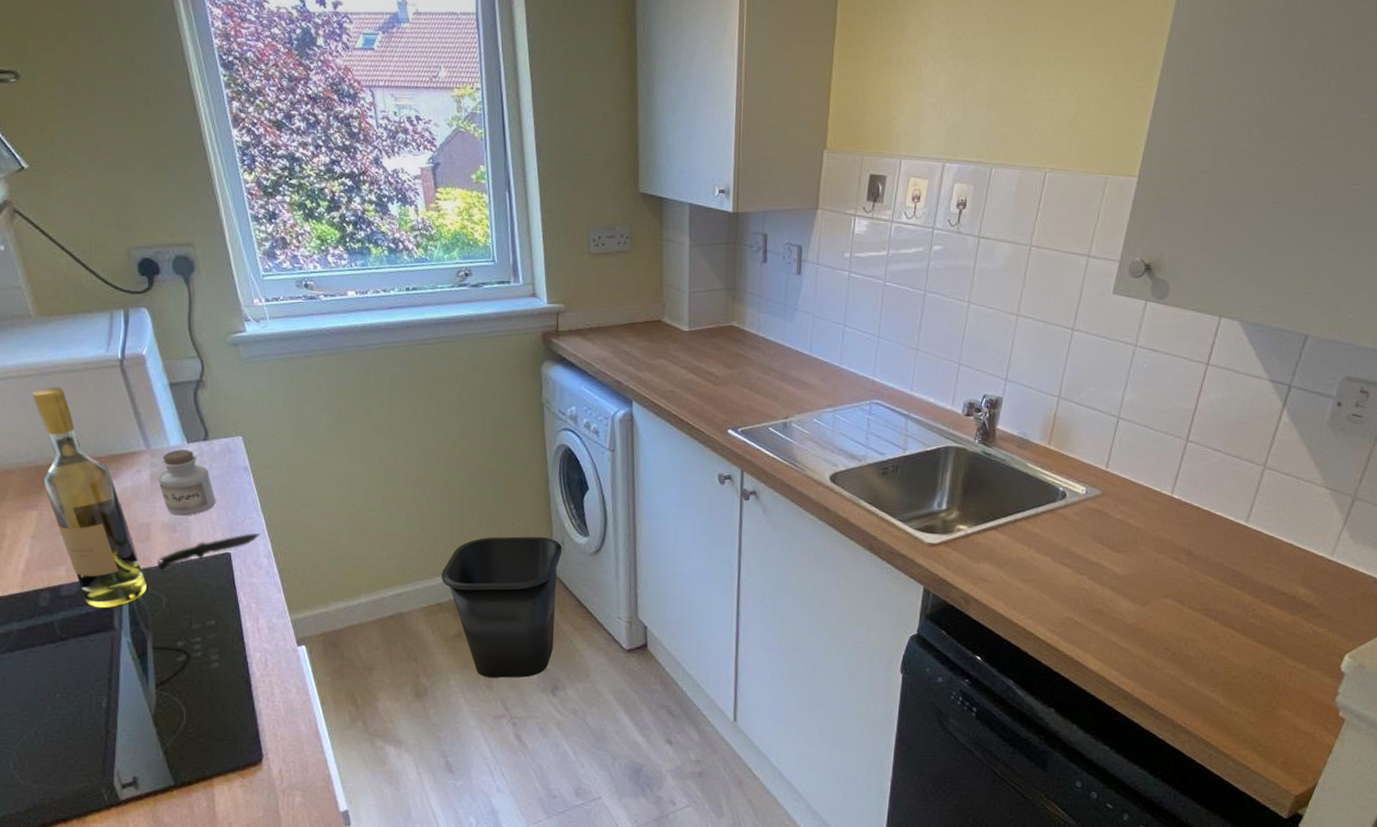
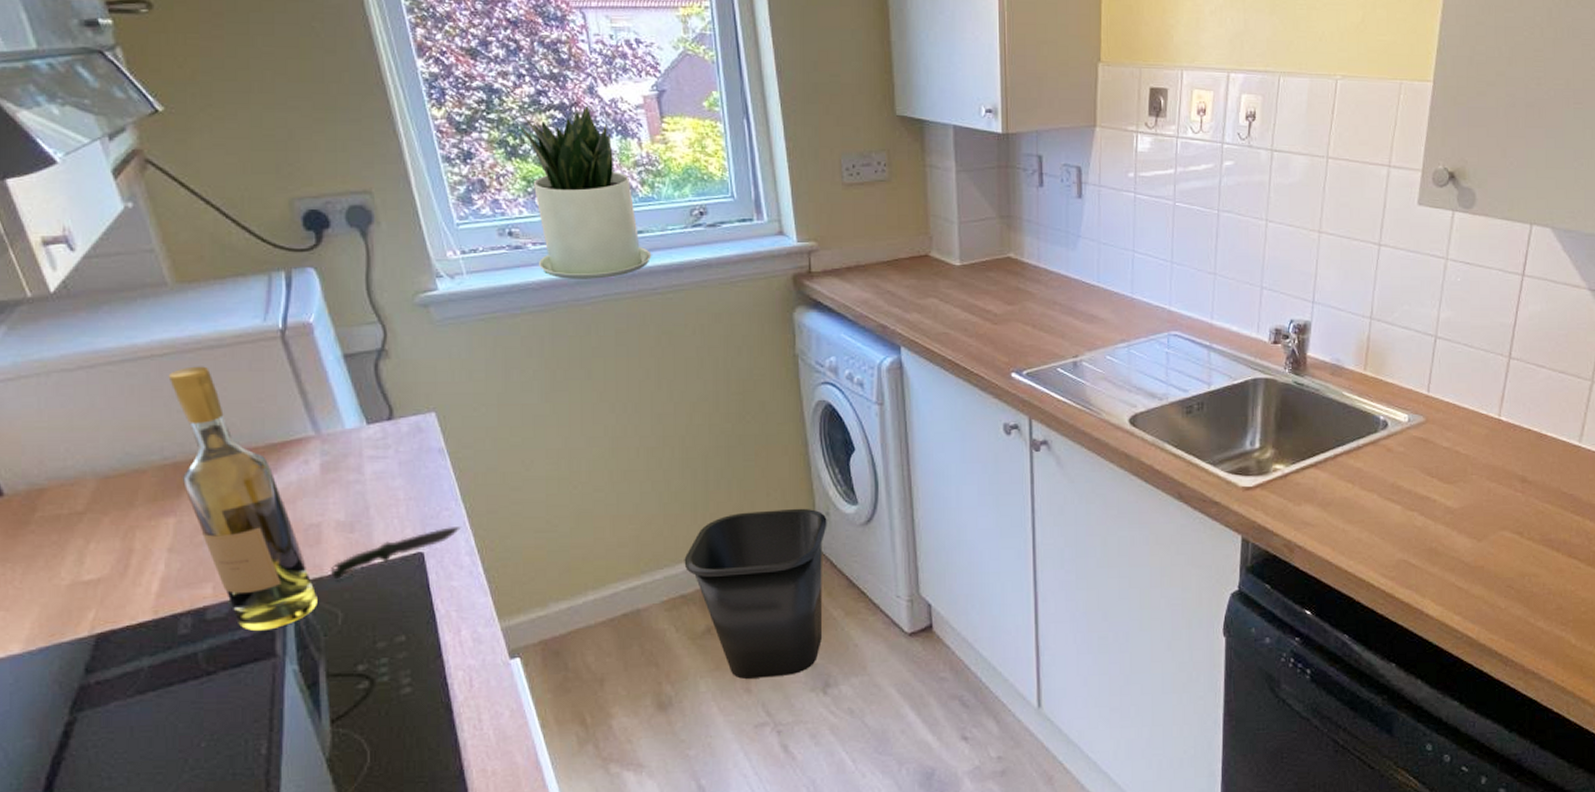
jar: present [158,449,216,516] -> none [330,432,404,512]
planter: none [314,175,423,329] -> present [517,105,652,279]

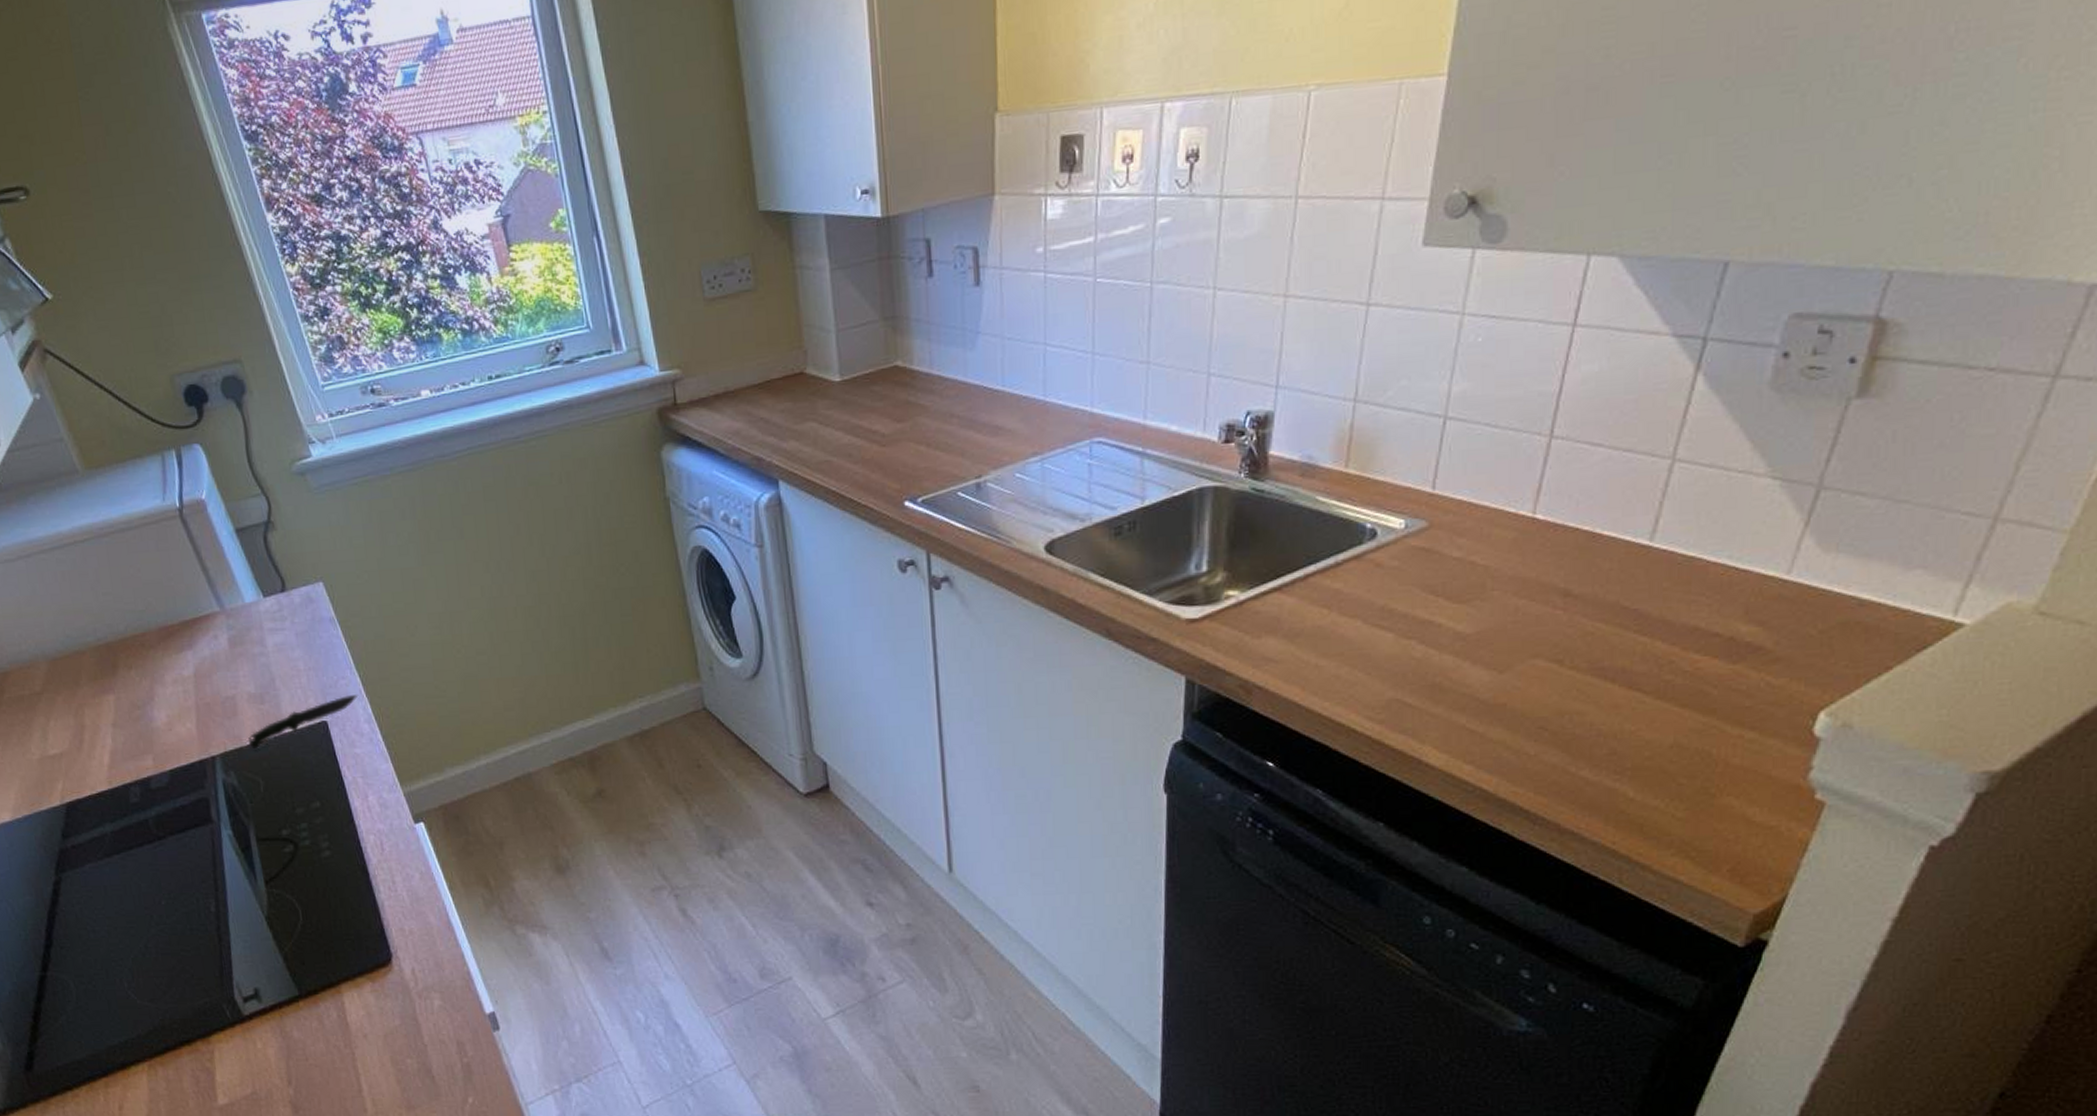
bottle: present [168,366,317,631] -> none [91,549,241,799]
planter: present [517,105,652,279] -> none [367,242,512,435]
waste bin: present [684,508,827,679] -> none [569,663,714,842]

